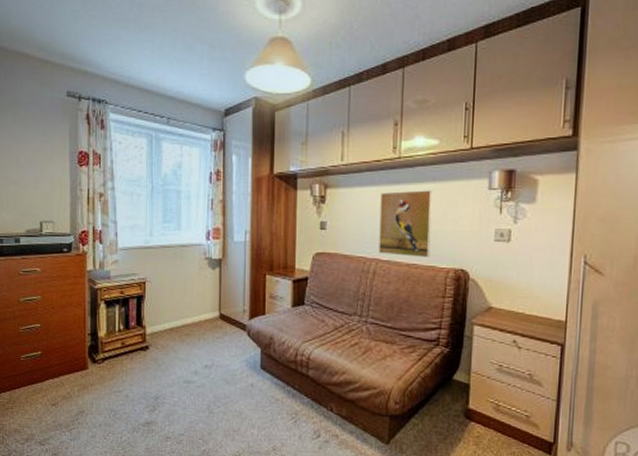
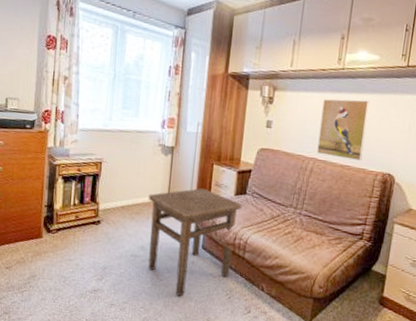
side table: none [198,301,301,424] -> present [148,188,243,297]

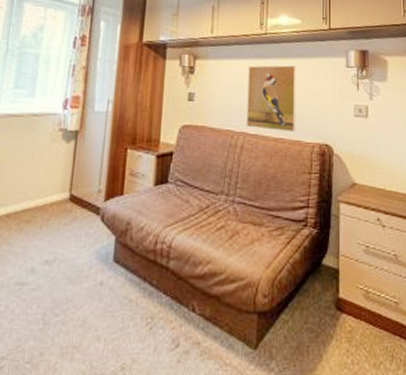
side table: present [148,188,243,297] -> none [39,179,164,337]

